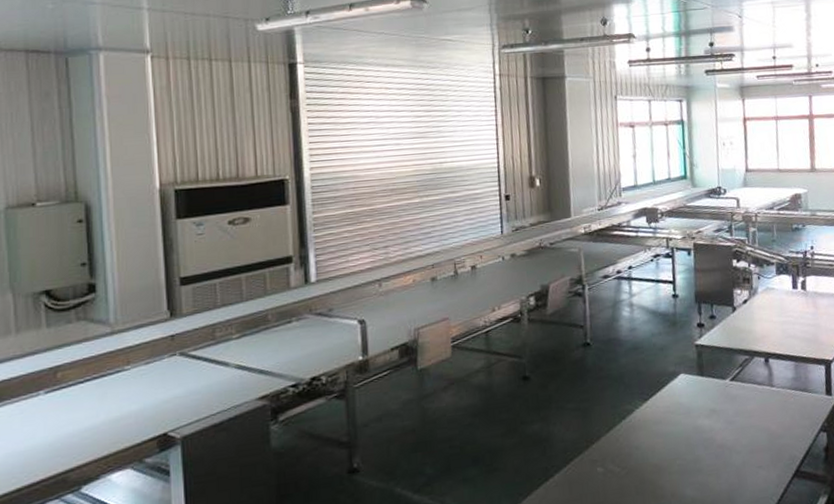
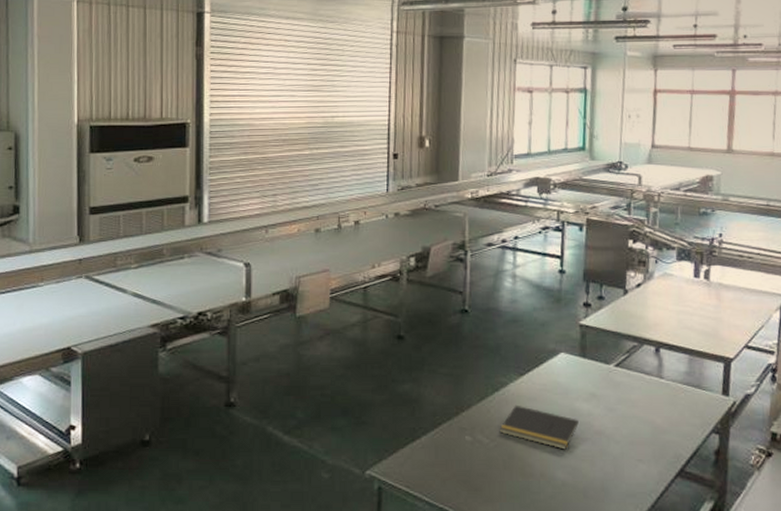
notepad: none [629,430,702,468] -> present [499,404,579,450]

